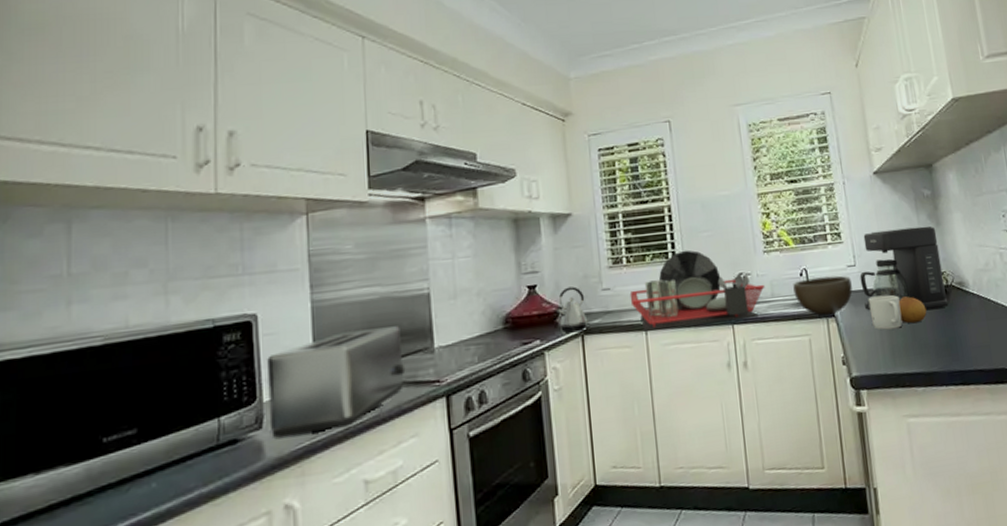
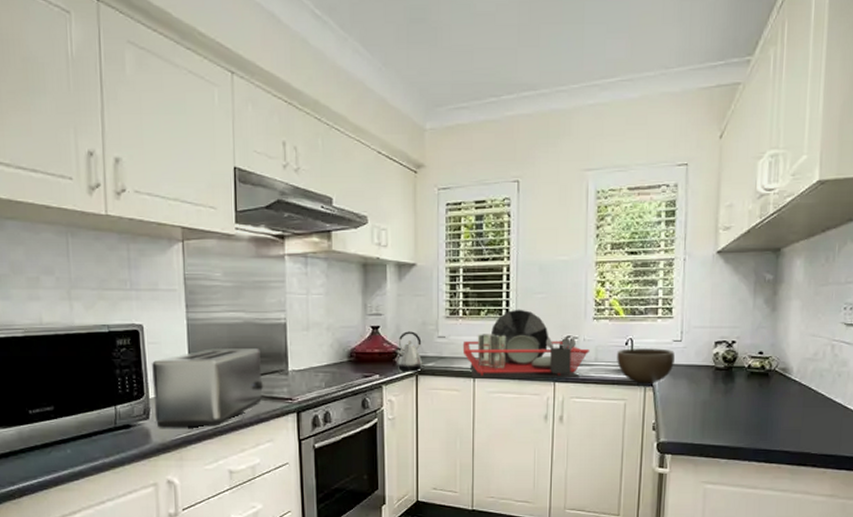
coffee maker: present [859,226,949,311] -> none [683,310,771,390]
mug: present [868,295,903,330] -> none [687,372,719,404]
fruit: present [898,296,927,324] -> none [717,376,744,401]

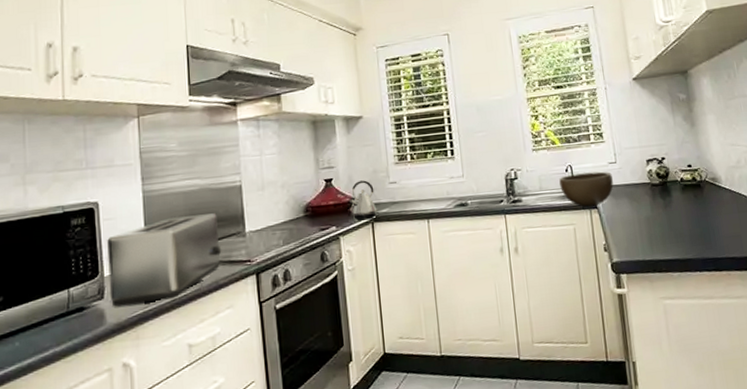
dish rack: present [462,309,590,378] -> none [413,148,534,220]

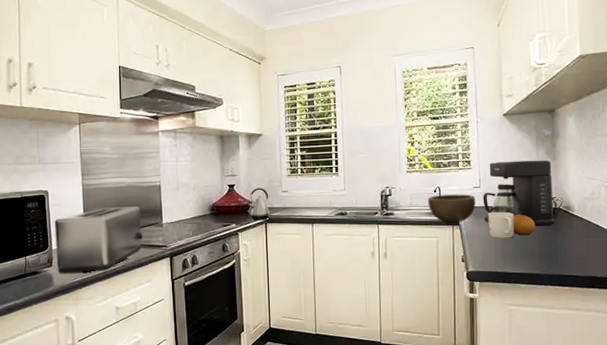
coffee maker: none [620,127,702,203] -> present [483,160,555,225]
mug: none [628,189,660,221] -> present [488,212,514,239]
fruit: none [656,190,682,215] -> present [513,214,536,236]

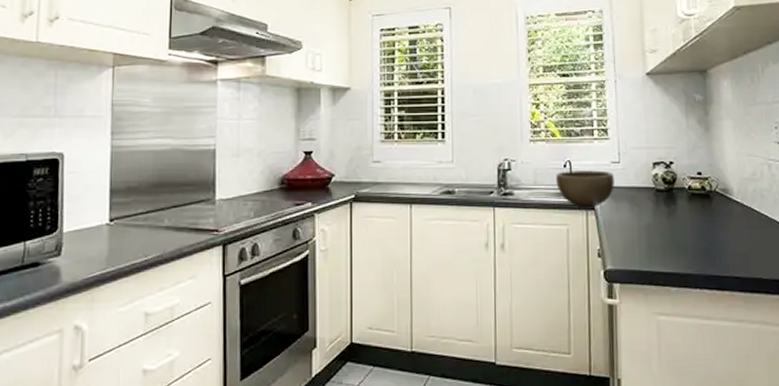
toaster: present [55,206,144,273] -> none [67,176,189,265]
kettle: present [248,188,271,221] -> none [329,156,357,199]
coffee maker: present [483,160,555,225] -> none [623,130,710,212]
mug: present [488,212,514,239] -> none [629,194,662,228]
fruit: present [513,214,536,236] -> none [659,197,687,225]

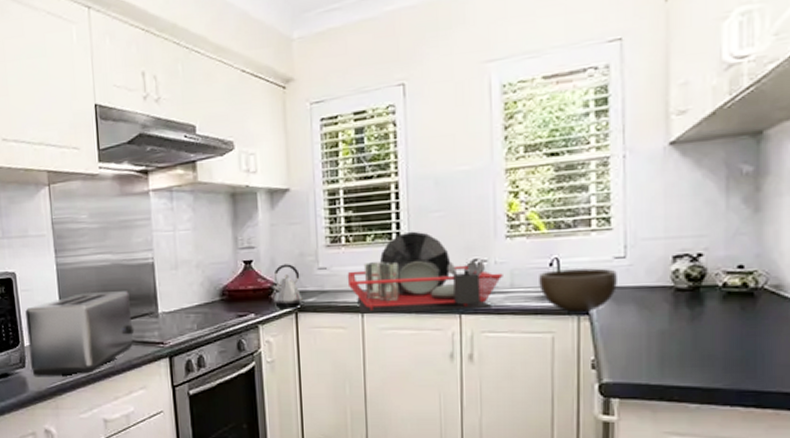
toaster: none [67,176,189,265] -> present [25,291,135,376]
kettle: none [329,156,357,199] -> present [271,264,303,310]
dish rack: none [398,132,528,205] -> present [347,231,503,314]

